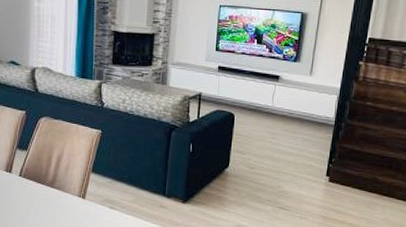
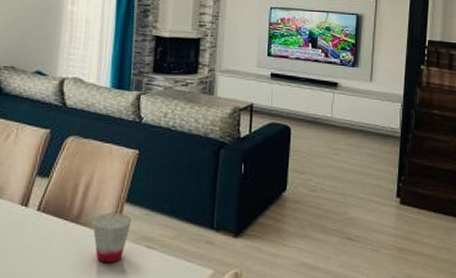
cup: none [65,179,98,219] -> present [92,212,132,264]

